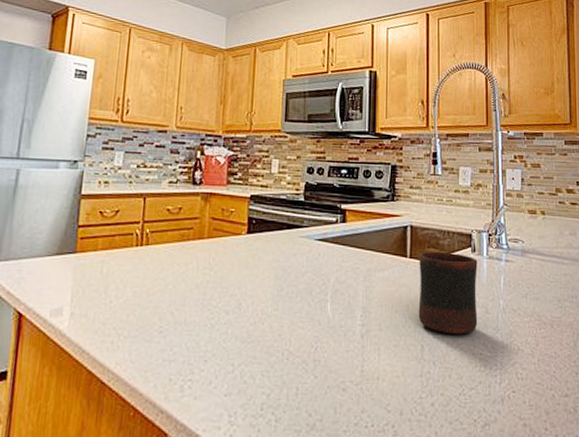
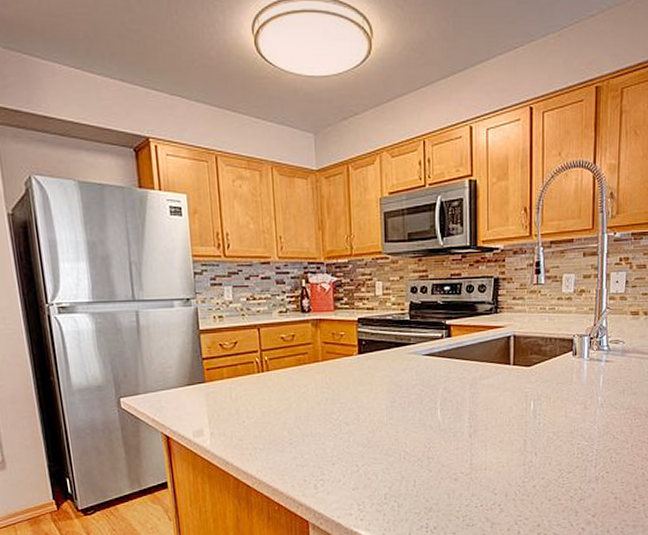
mug: present [418,252,478,334] -> none [521,357,578,429]

